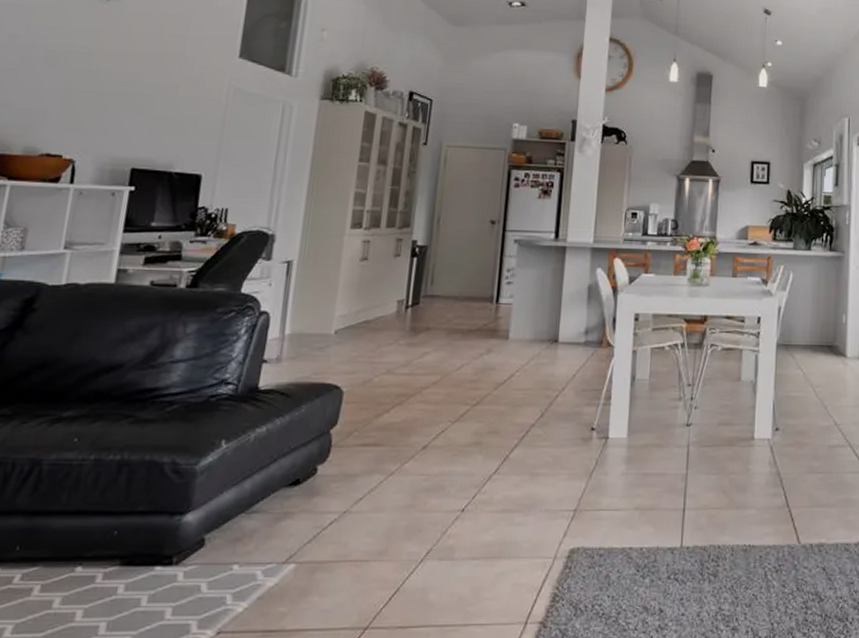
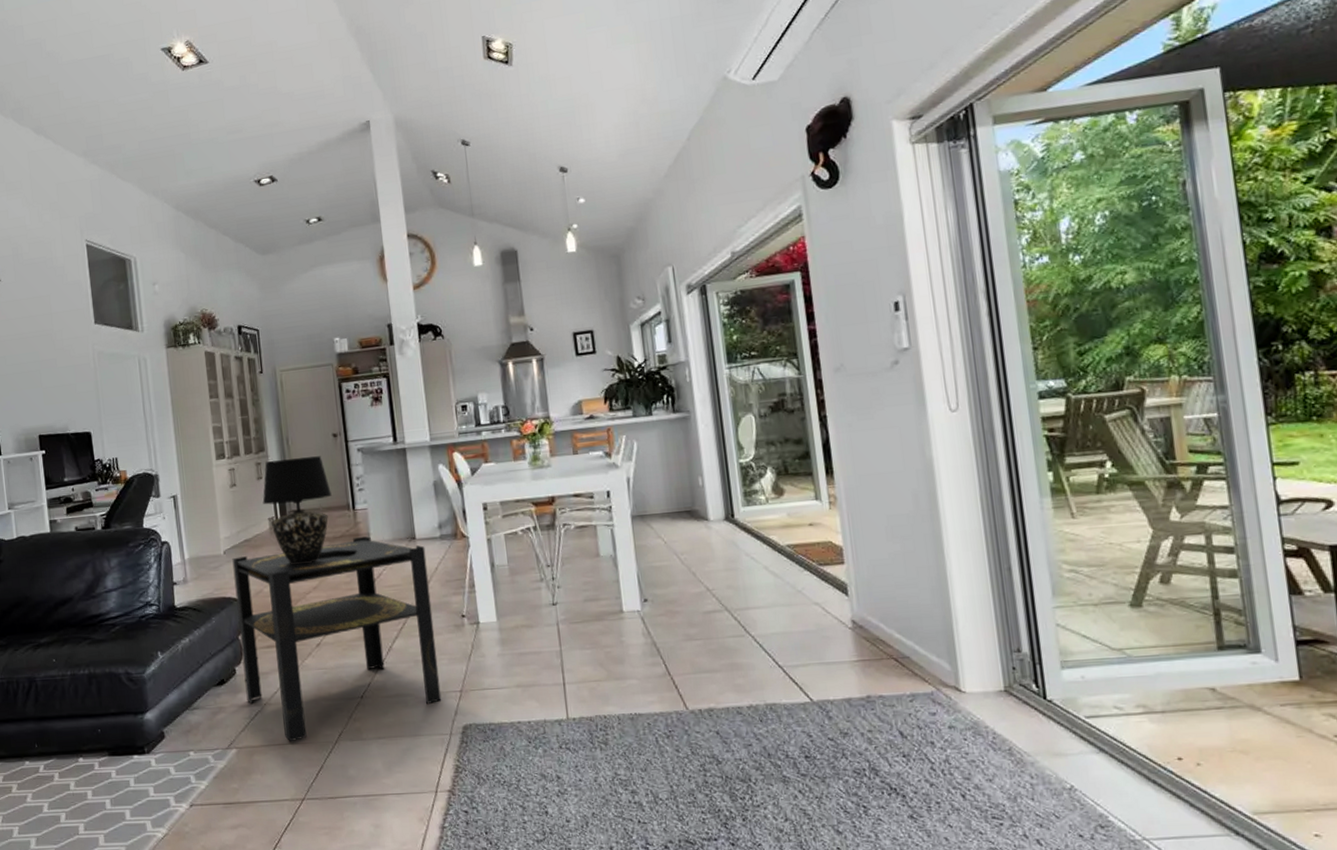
side table: none [323,332,567,559] -> present [232,536,442,742]
table lamp: none [394,239,476,356] -> present [262,456,332,565]

